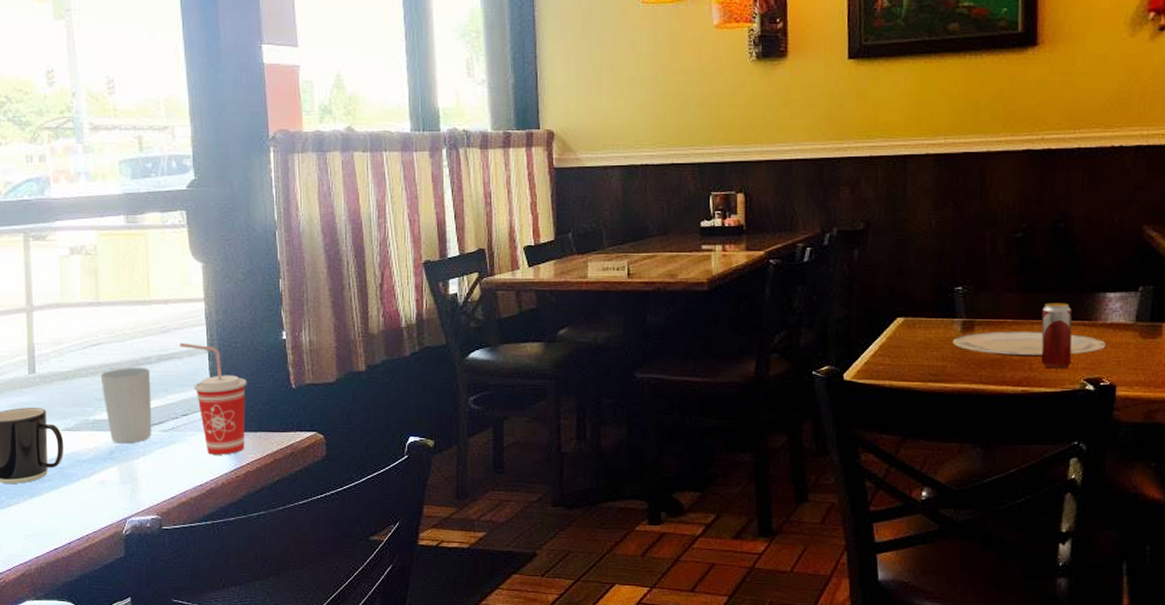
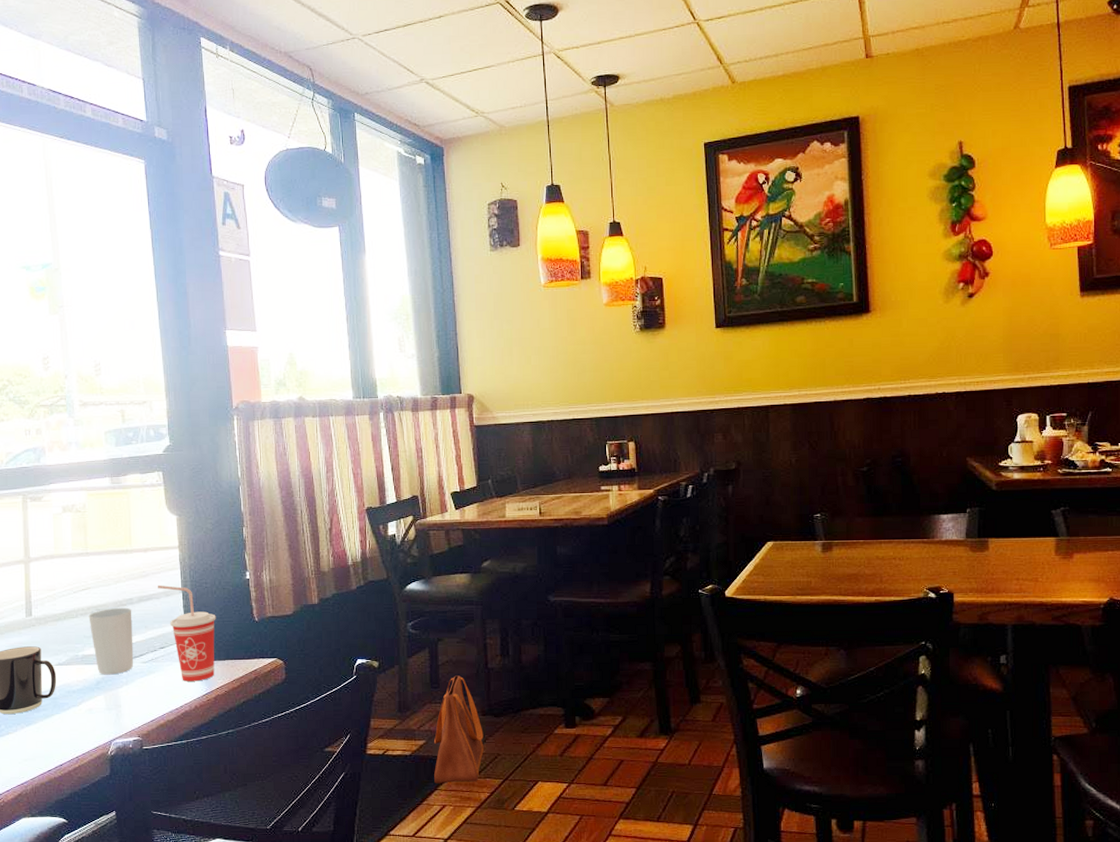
shopping bag: none [495,460,554,582] -> present [434,675,484,784]
plate: present [952,330,1106,357] -> none [814,549,943,571]
pop: present [1041,303,1073,369] -> none [888,524,915,581]

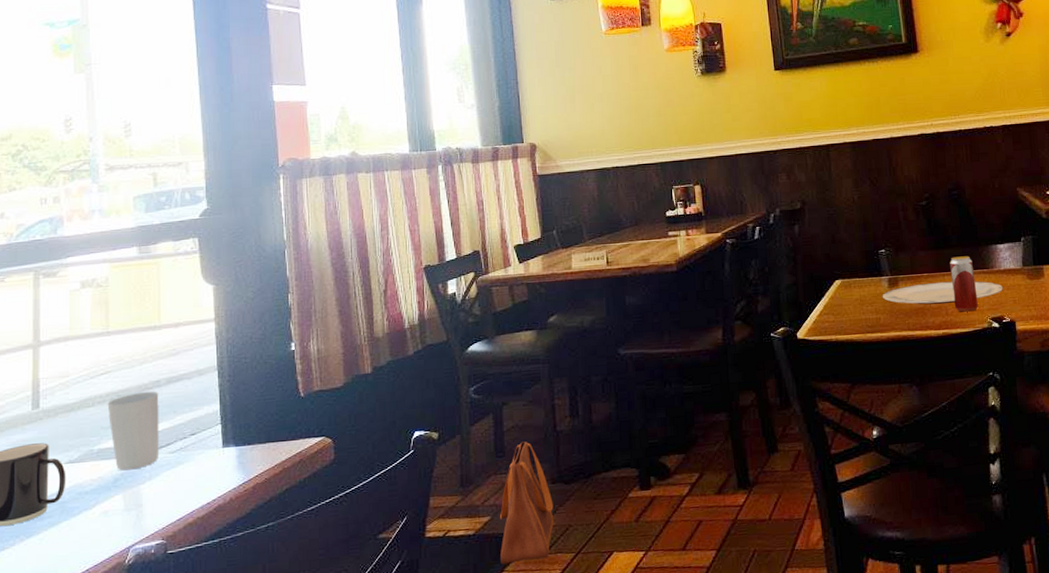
beverage cup: present [158,585,216,682] -> none [190,363,256,471]
plate: none [814,549,943,571] -> present [882,281,1003,305]
pop: none [888,524,915,581] -> present [950,256,978,312]

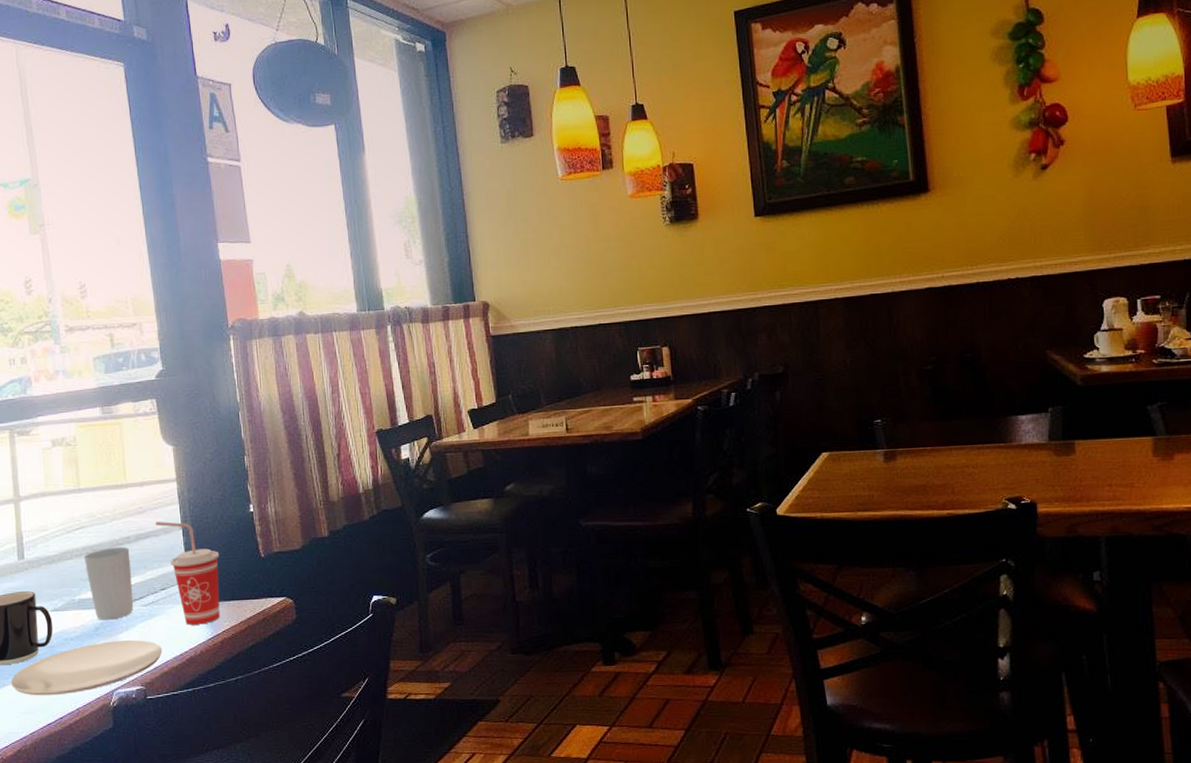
plate: none [11,490,188,558] -> present [10,640,163,696]
beverage cup: none [190,363,256,471] -> present [156,522,220,625]
shopping bag: present [500,441,554,564] -> none [460,610,515,730]
plate: present [882,281,1003,305] -> none [876,456,1023,482]
pop: present [950,256,978,312] -> none [959,428,992,491]

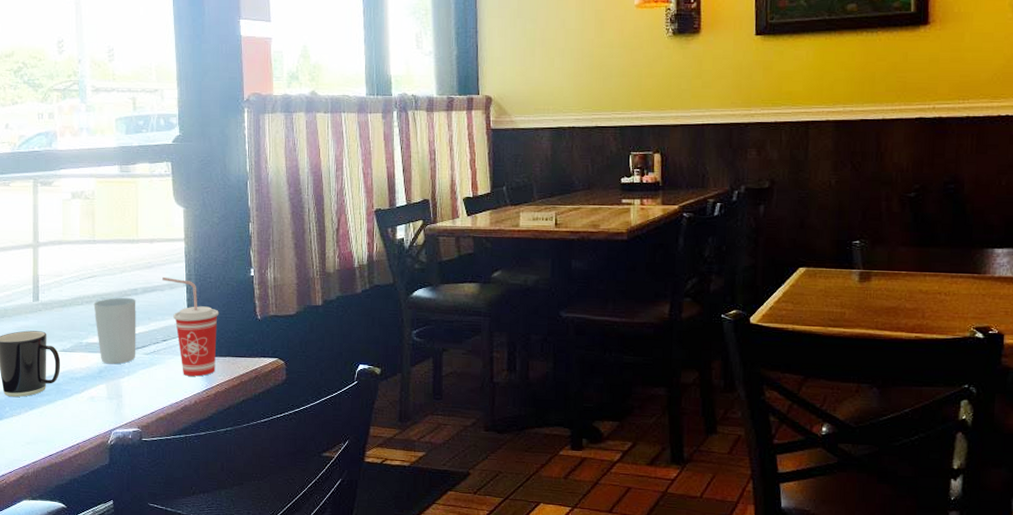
plate: present [10,640,163,696] -> none [18,384,160,430]

